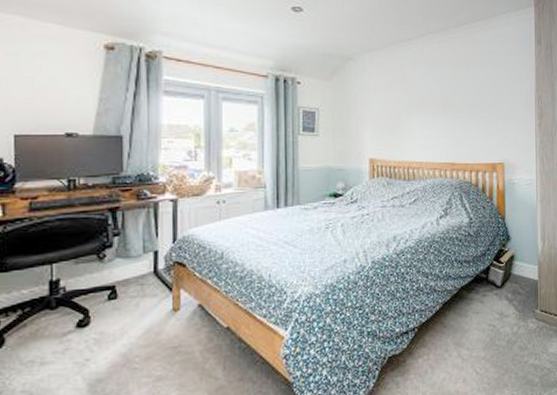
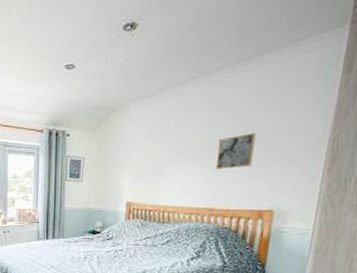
wall art: none [450,90,481,124] -> present [215,132,256,169]

